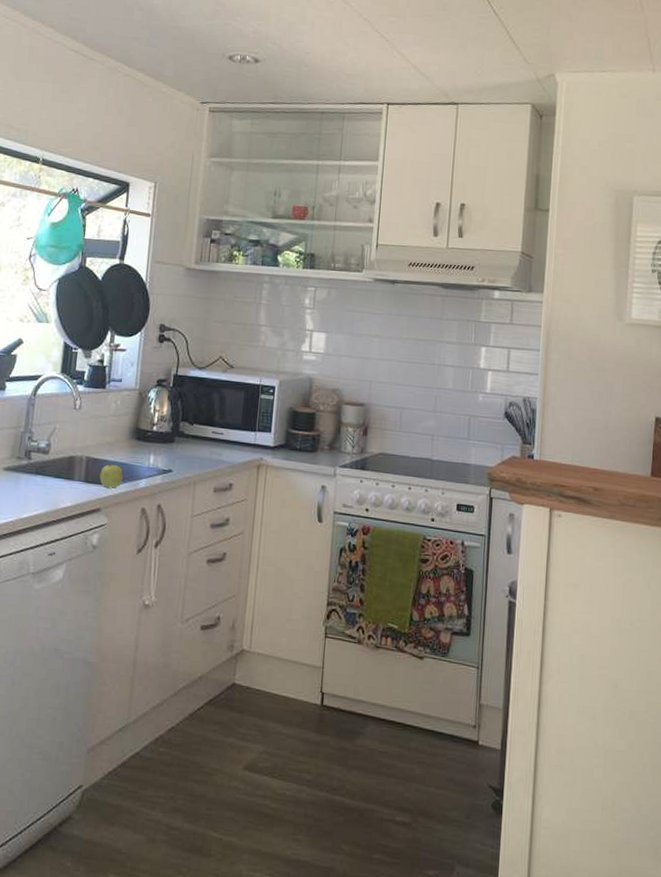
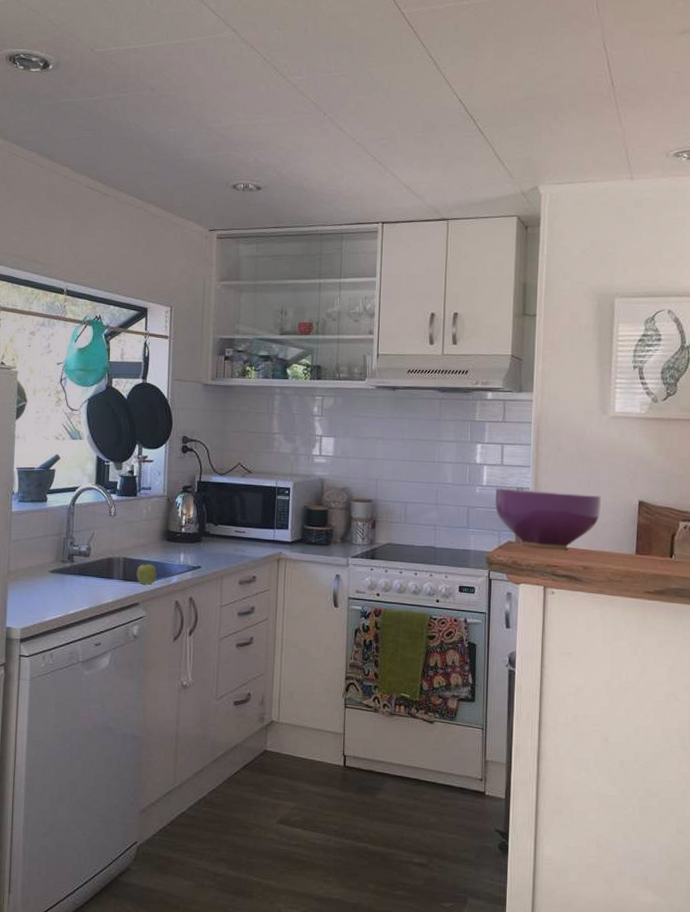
bowl: none [498,396,616,469] -> present [494,488,602,551]

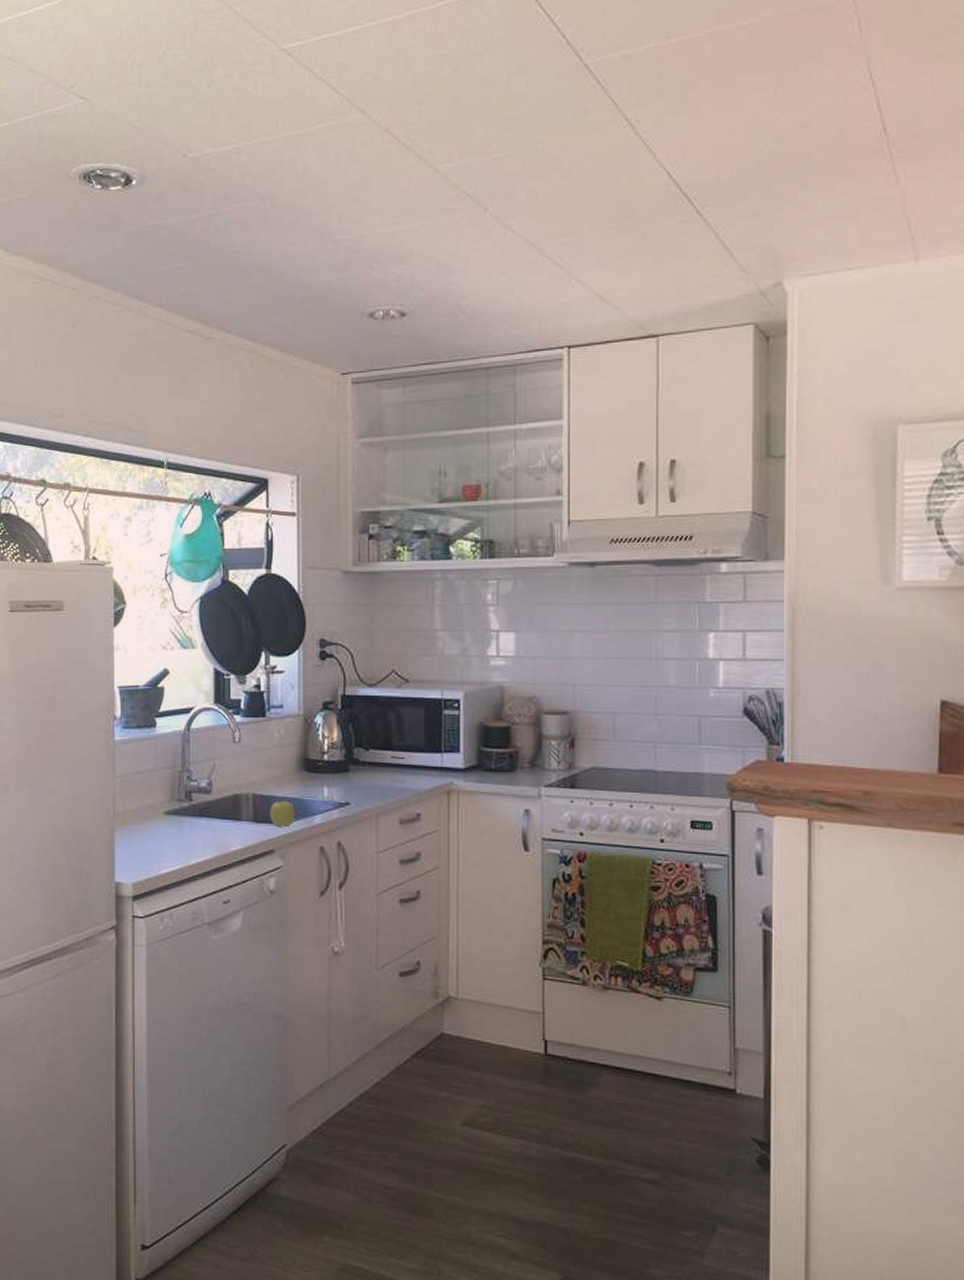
bowl: present [494,488,602,551] -> none [735,690,887,771]

